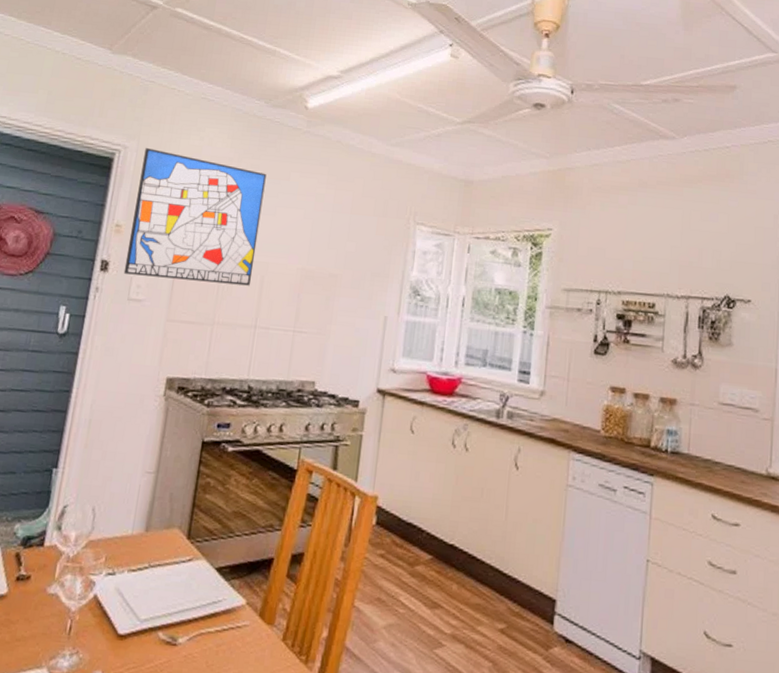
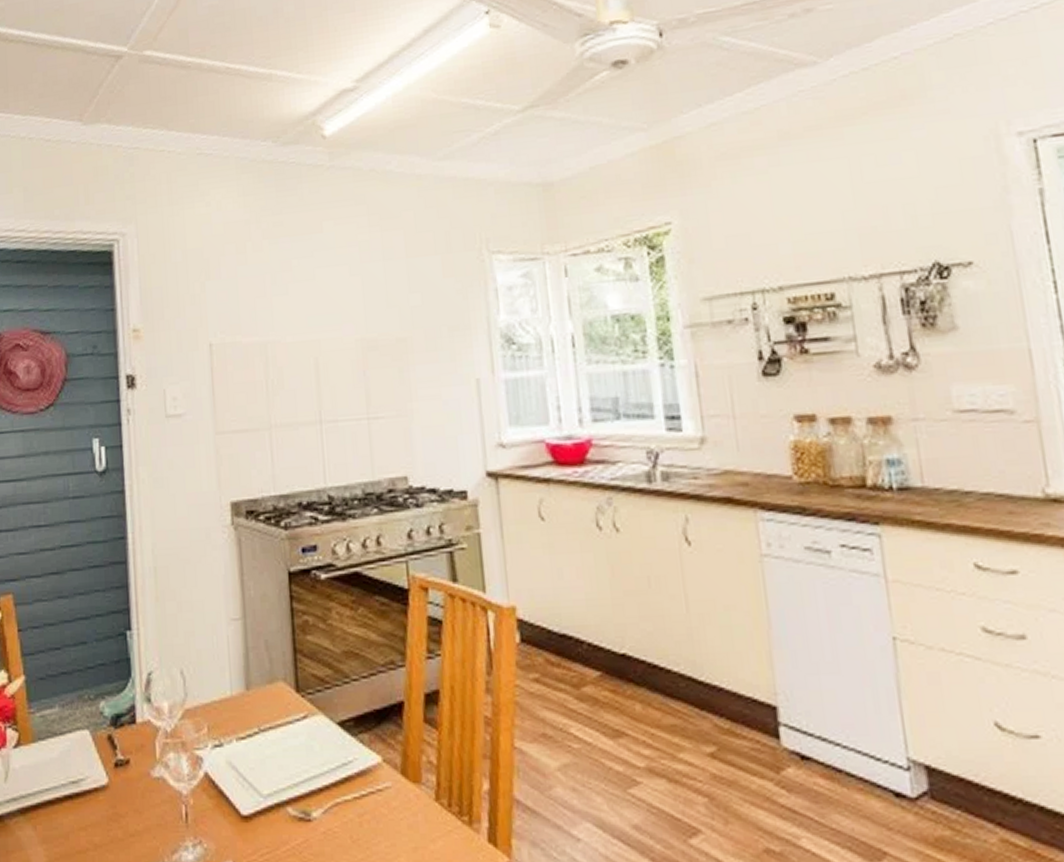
wall art: present [123,148,267,286] -> none [146,229,304,387]

